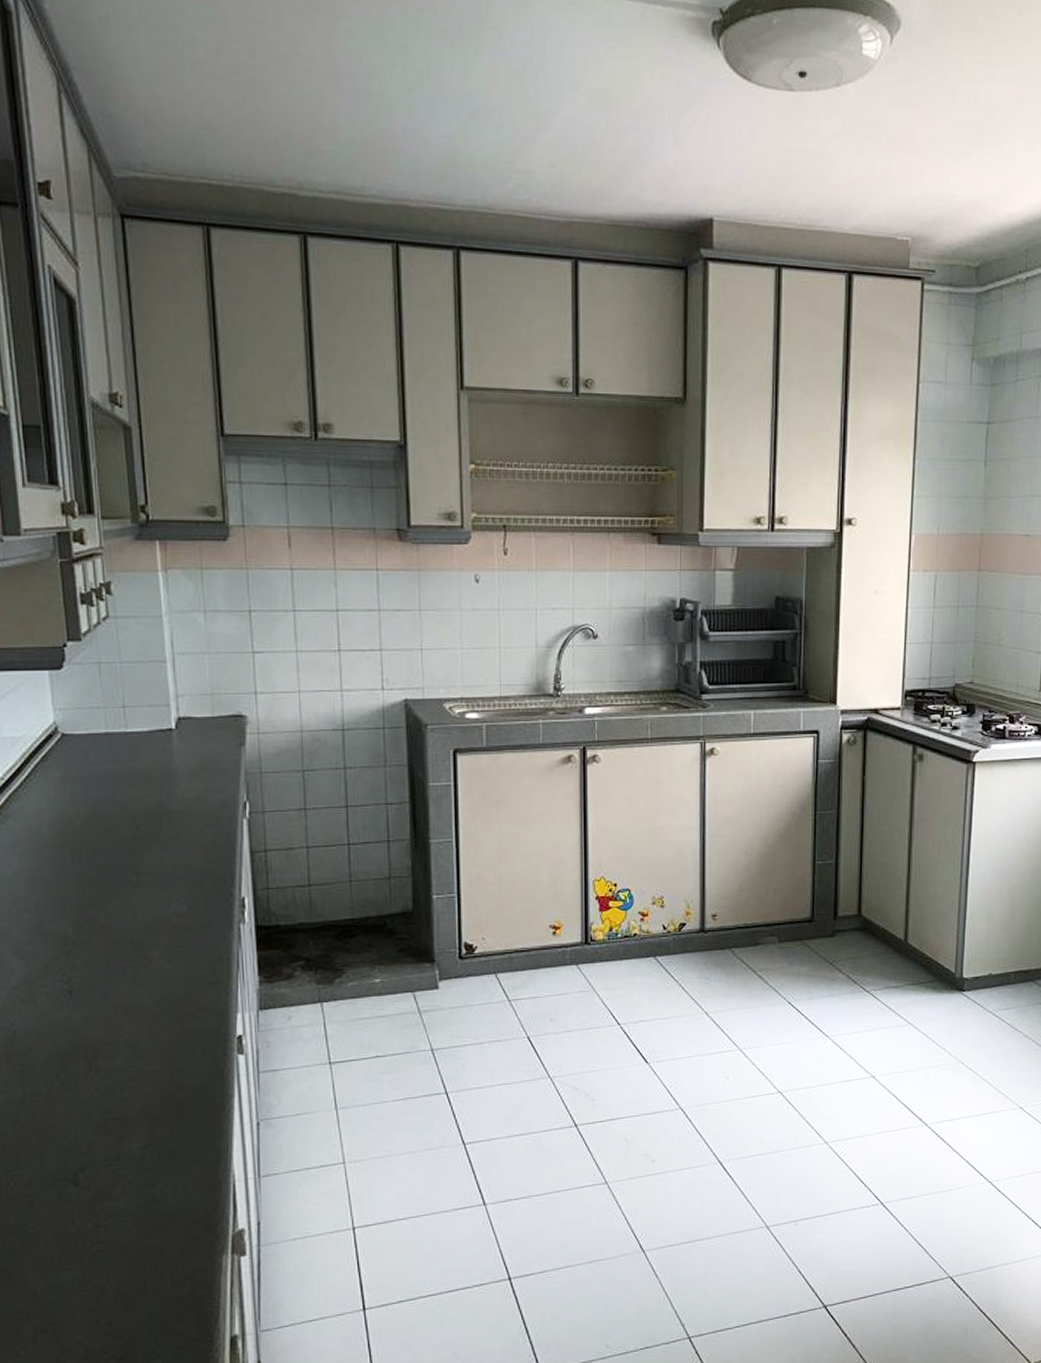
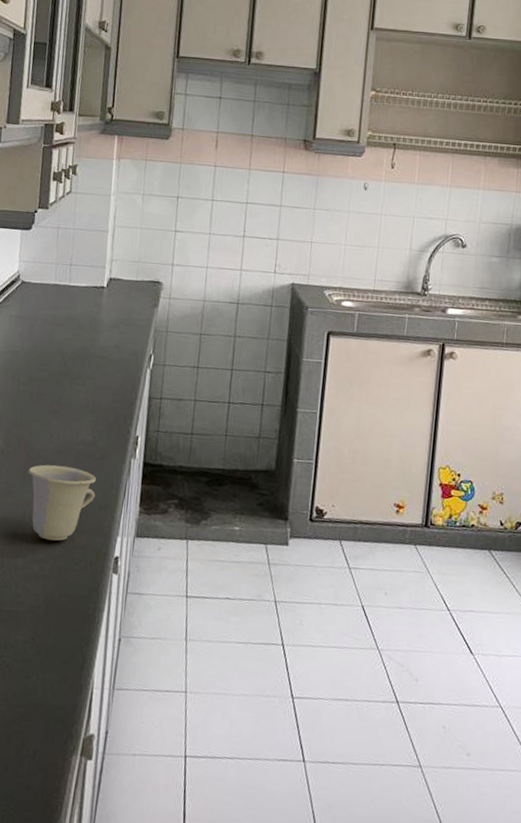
cup: none [111,945,202,1032] -> present [28,464,96,541]

